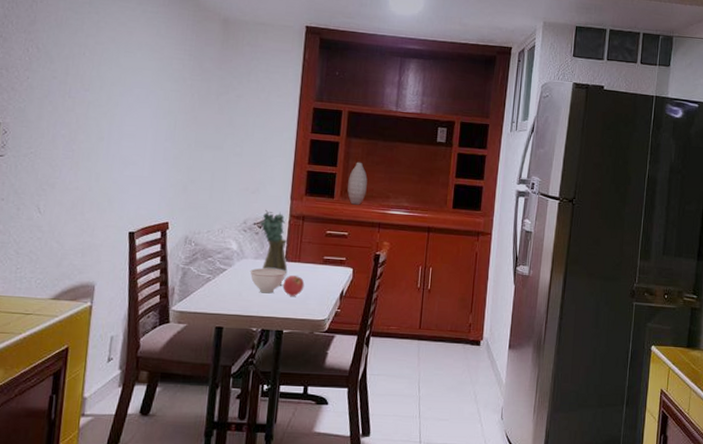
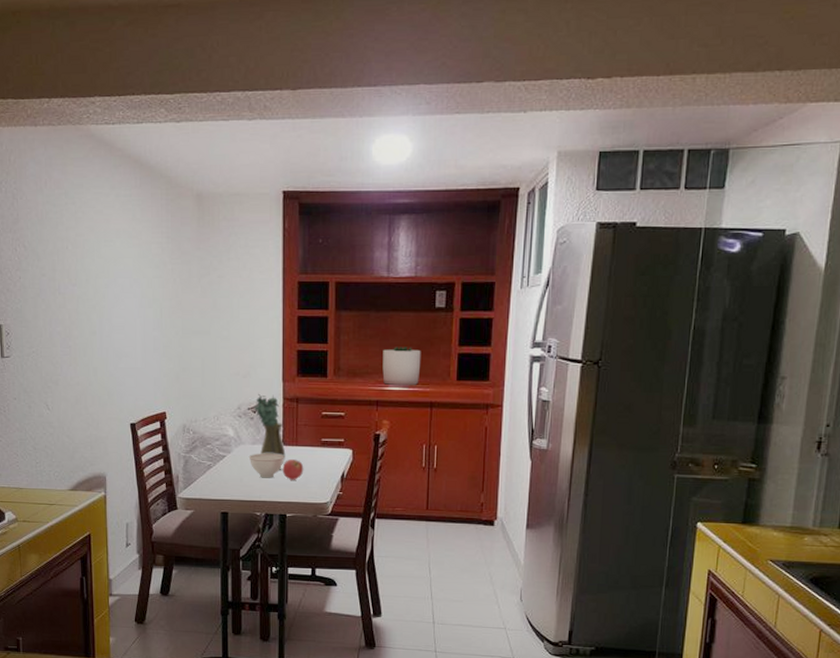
vase: present [347,162,368,205] -> none [341,336,361,383]
planter: none [386,174,422,211] -> present [382,347,421,386]

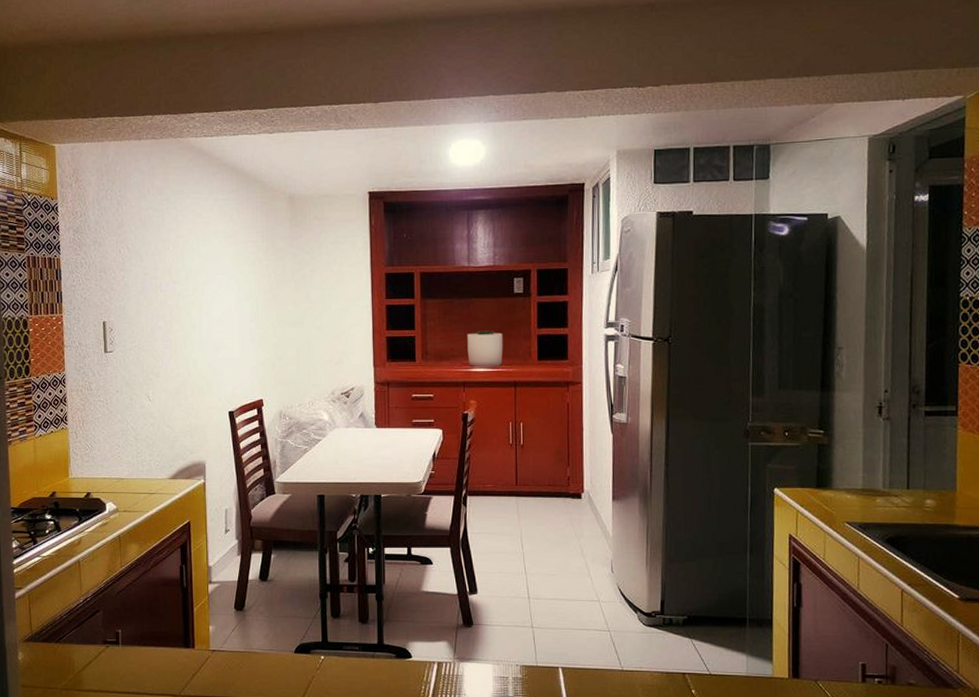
bowl: present [248,453,285,478] -> none [343,435,378,460]
vase: present [254,393,286,470] -> none [347,378,379,452]
fruit: present [282,459,304,480] -> none [376,441,397,461]

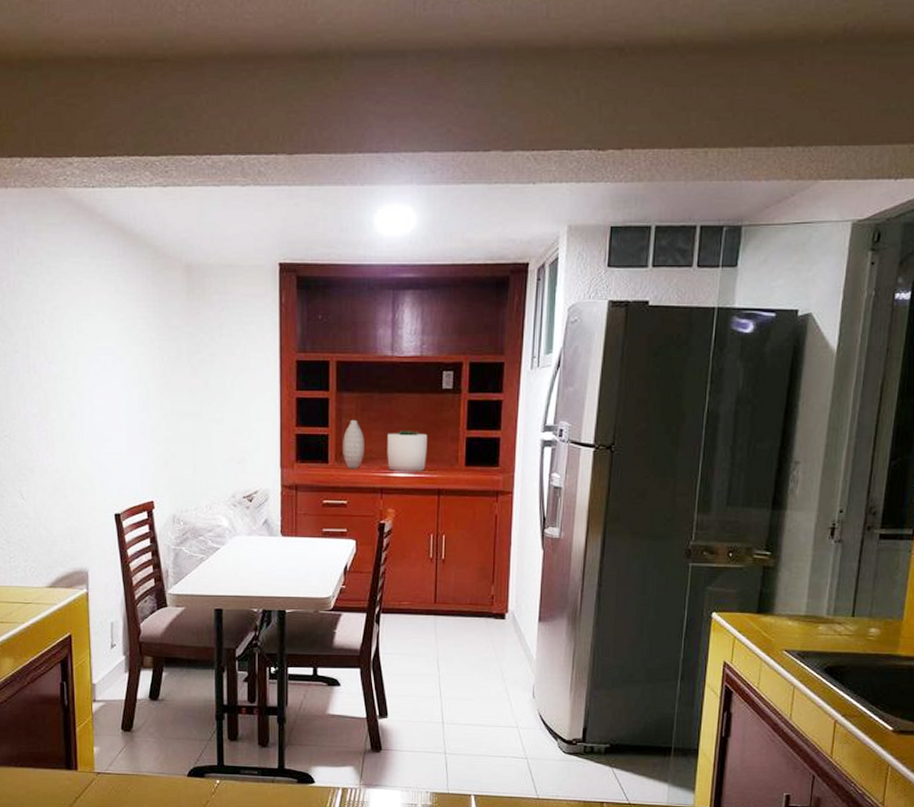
vase: none [428,322,447,366] -> present [343,419,364,469]

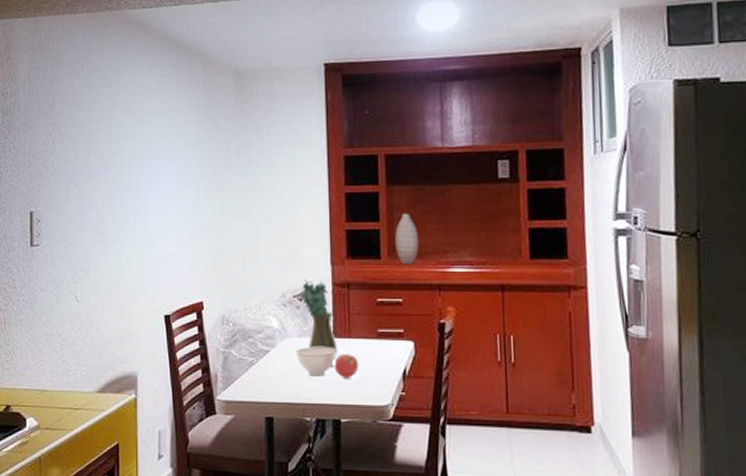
bowl: none [244,544,283,572] -> present [295,347,336,377]
vase: none [250,480,285,563] -> present [300,278,338,367]
fruit: none [281,551,304,574] -> present [334,354,359,379]
planter: present [387,430,428,472] -> none [442,223,487,267]

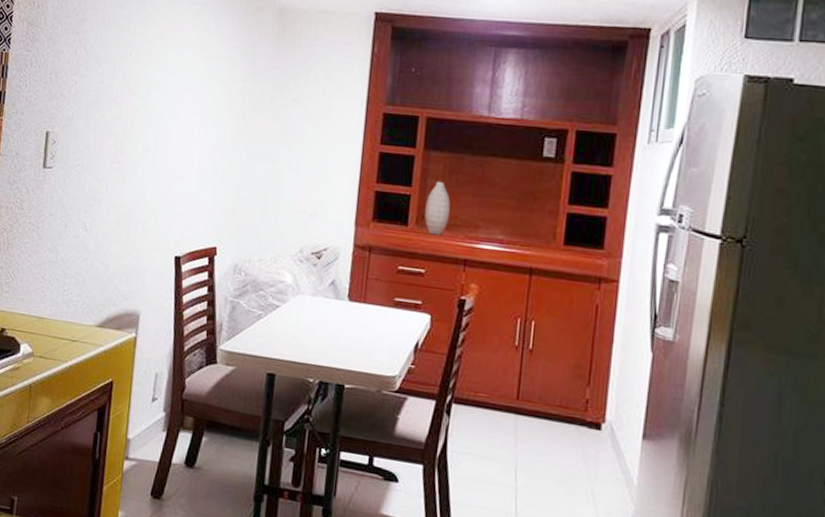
bowl: present [295,347,336,377] -> none [306,306,349,339]
vase: present [300,278,338,367] -> none [319,236,351,330]
fruit: present [334,354,359,379] -> none [344,318,371,345]

